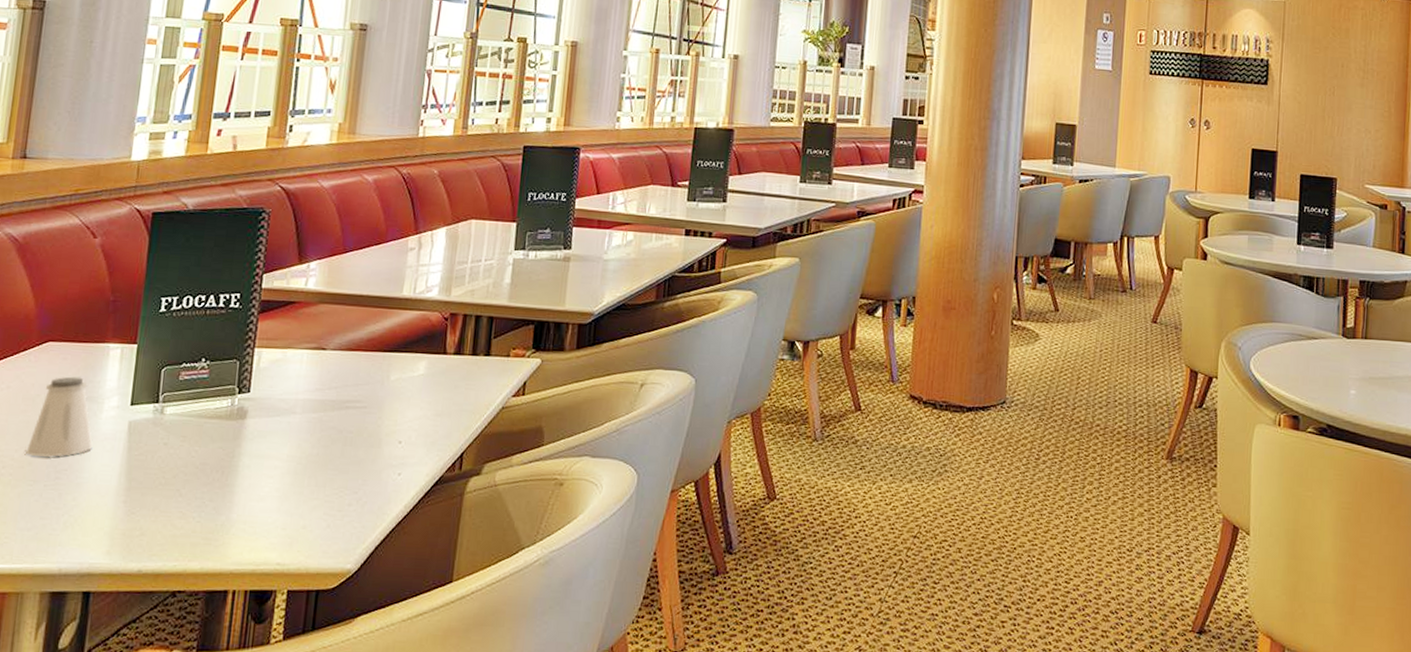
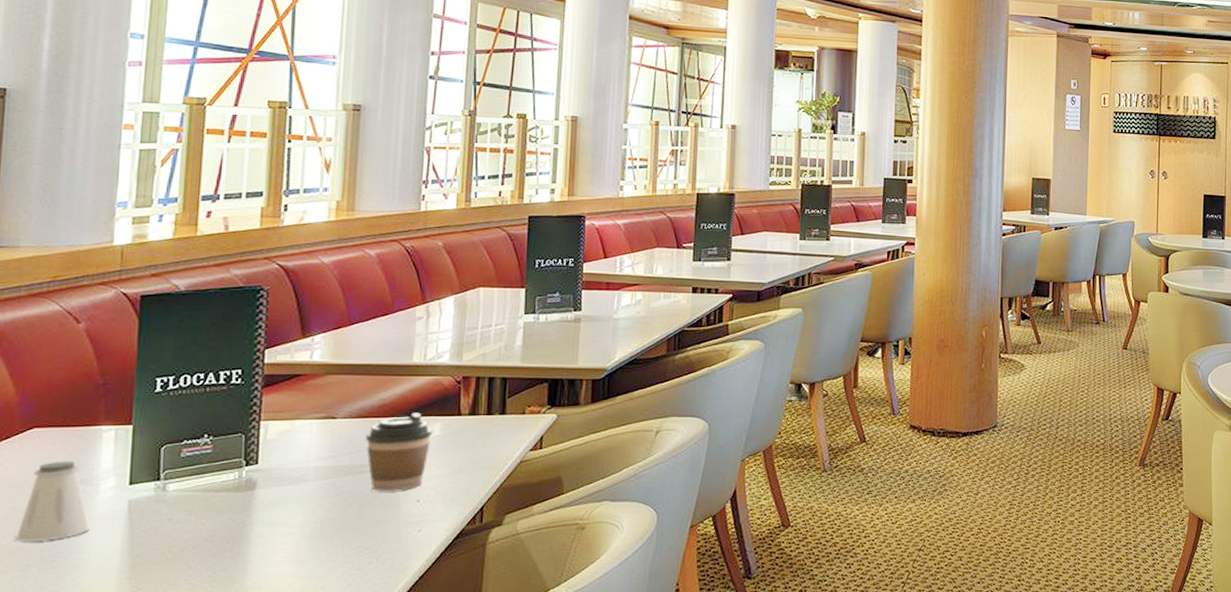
coffee cup: none [353,348,418,430] -> present [366,412,432,491]

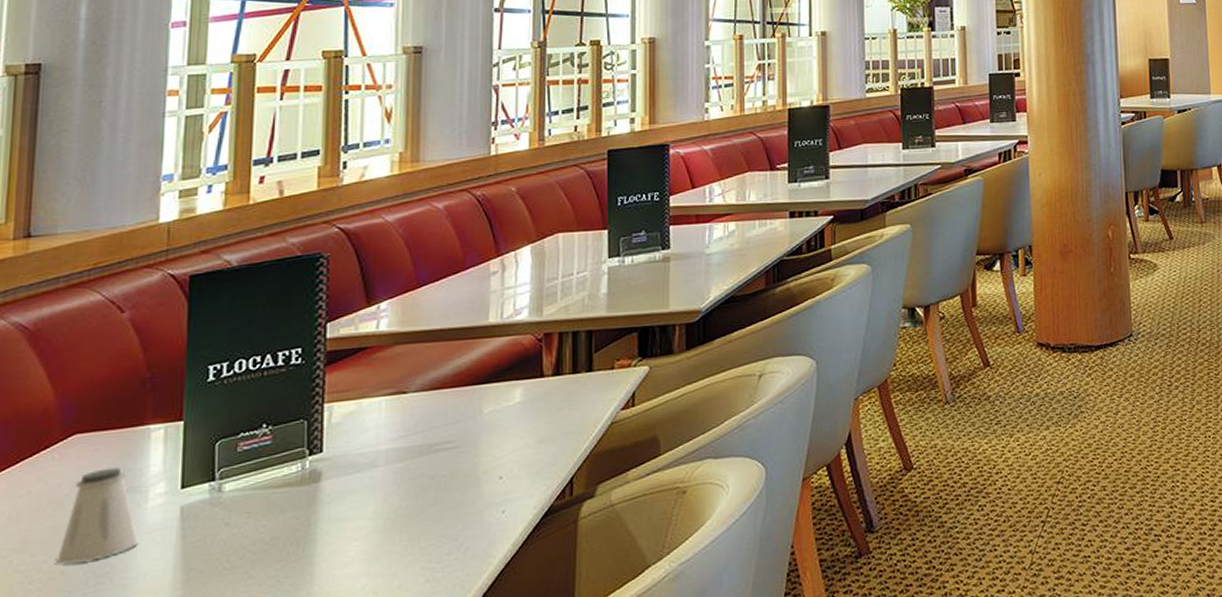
coffee cup: present [366,412,432,491] -> none [440,378,513,471]

